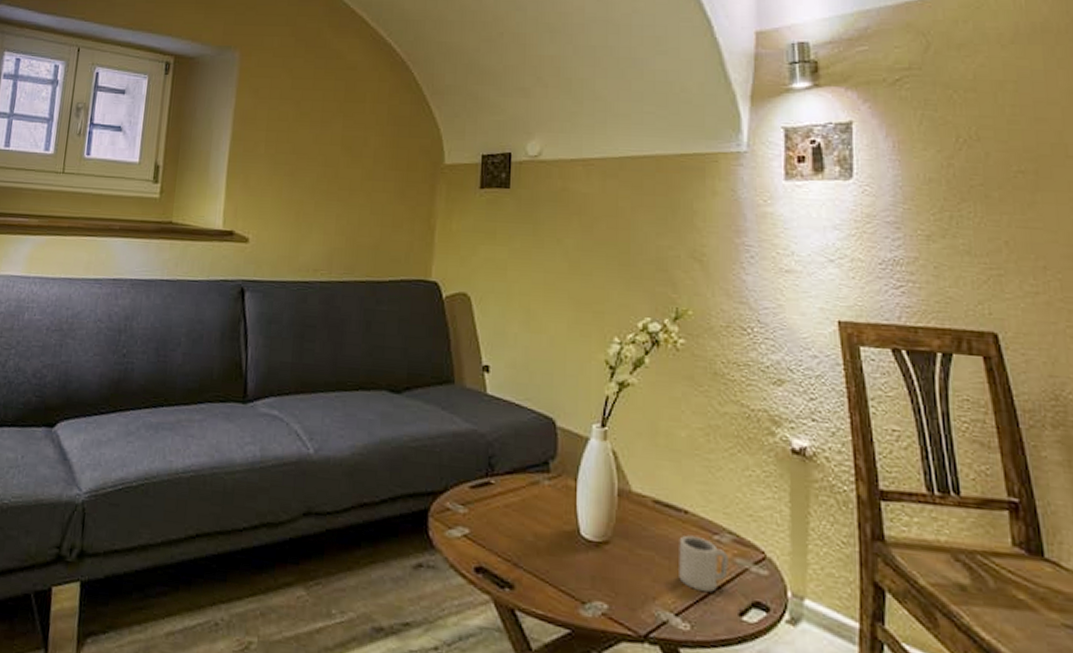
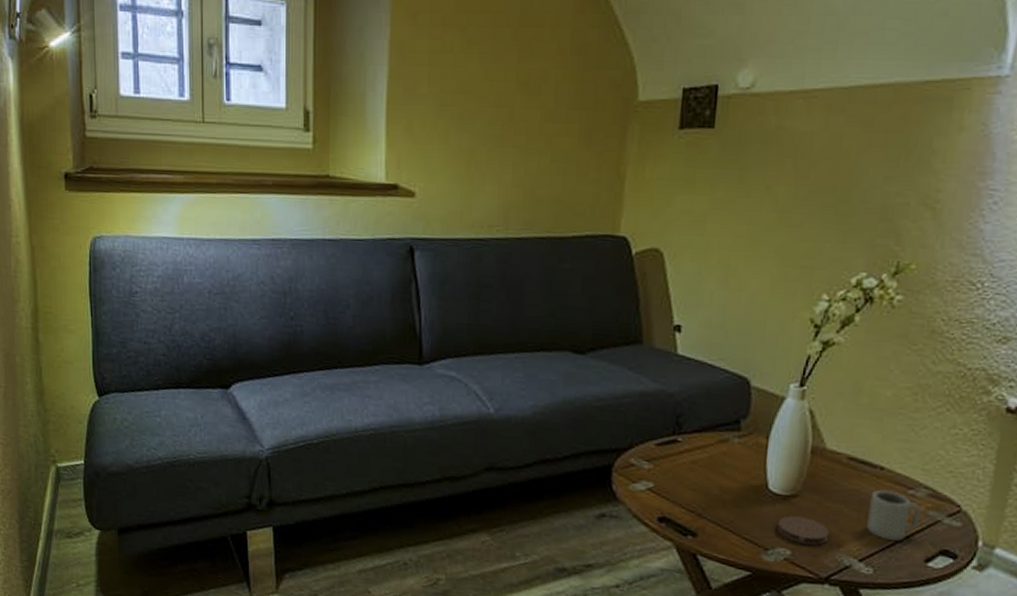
coaster: none [593,564,643,598] -> present [778,516,830,545]

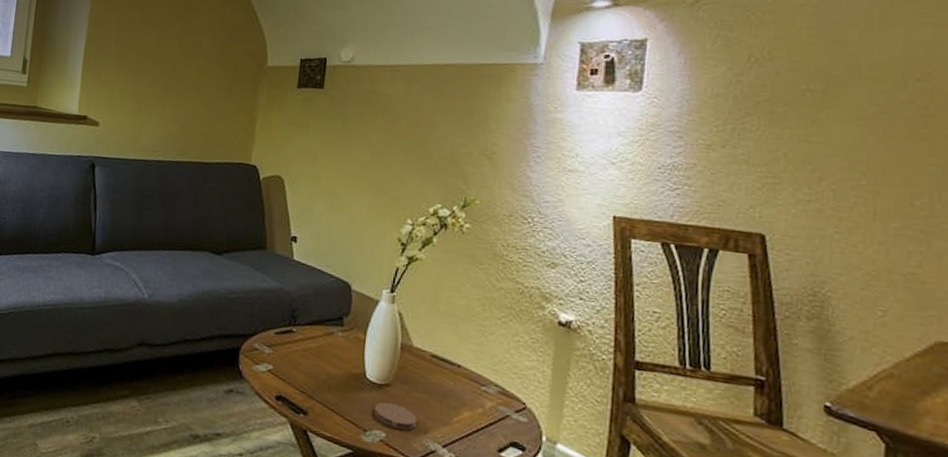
cup: present [867,489,921,542] -> none [448,384,493,431]

